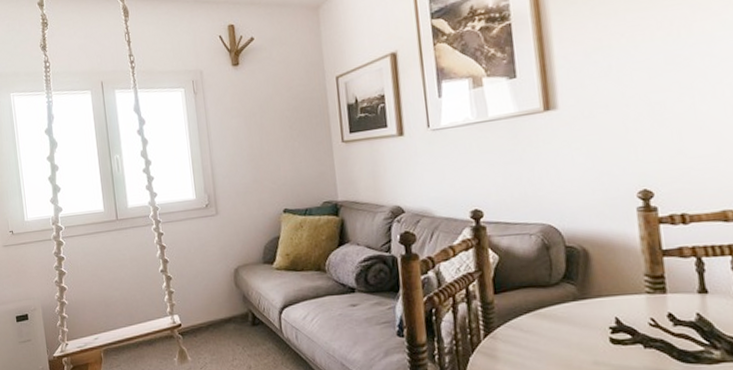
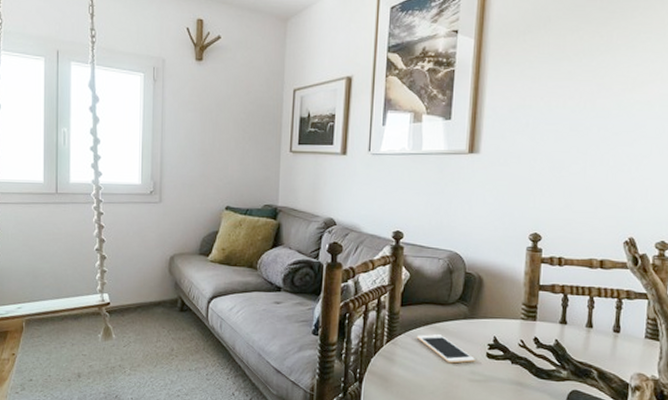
cell phone: none [518,322,597,355] -> present [416,334,475,364]

